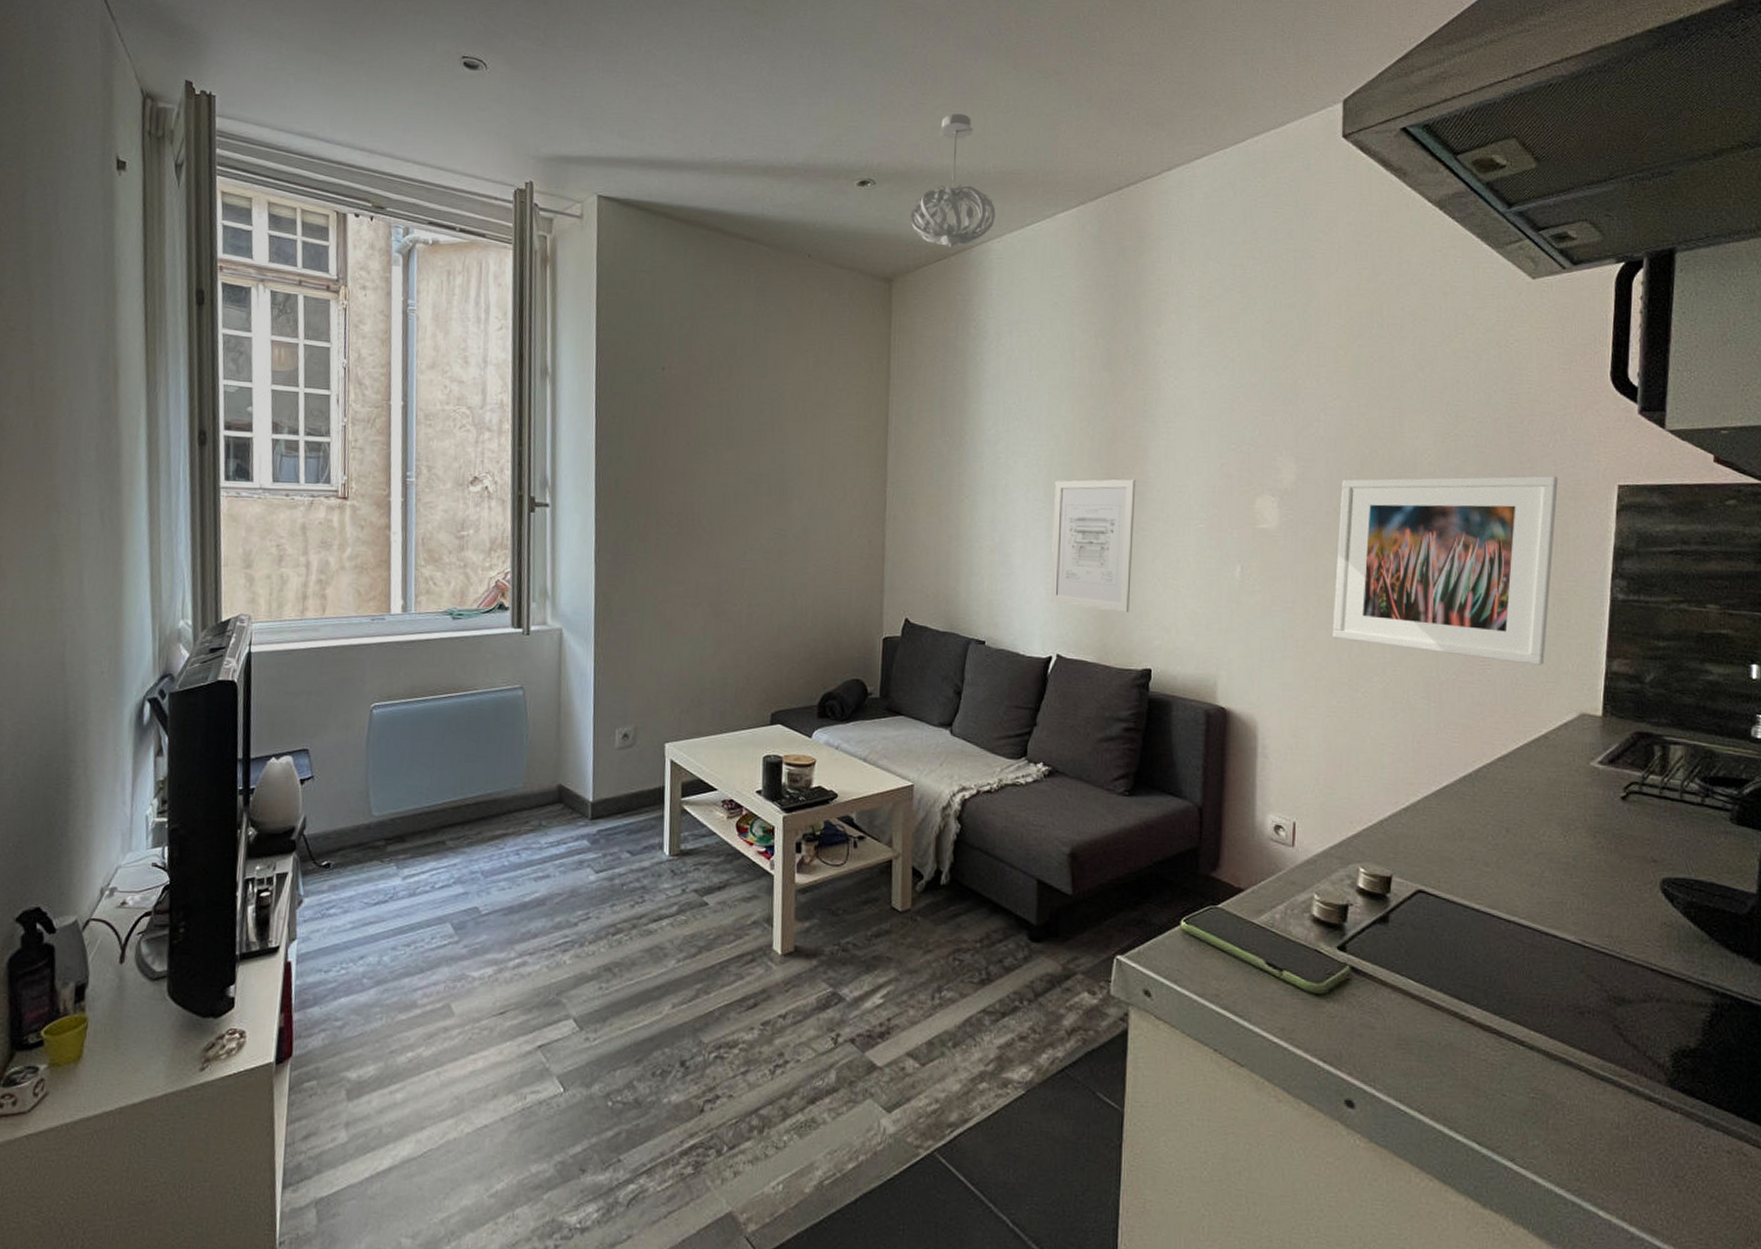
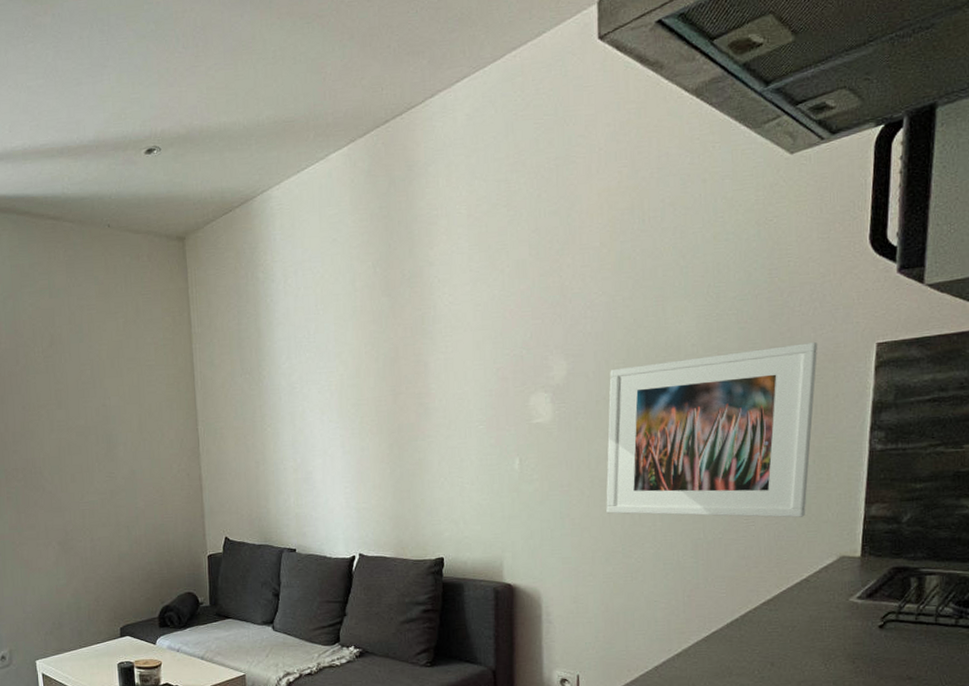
pendant light: present [910,114,996,248] -> none [195,71,273,201]
wall art: present [1049,479,1136,612] -> none [346,392,421,511]

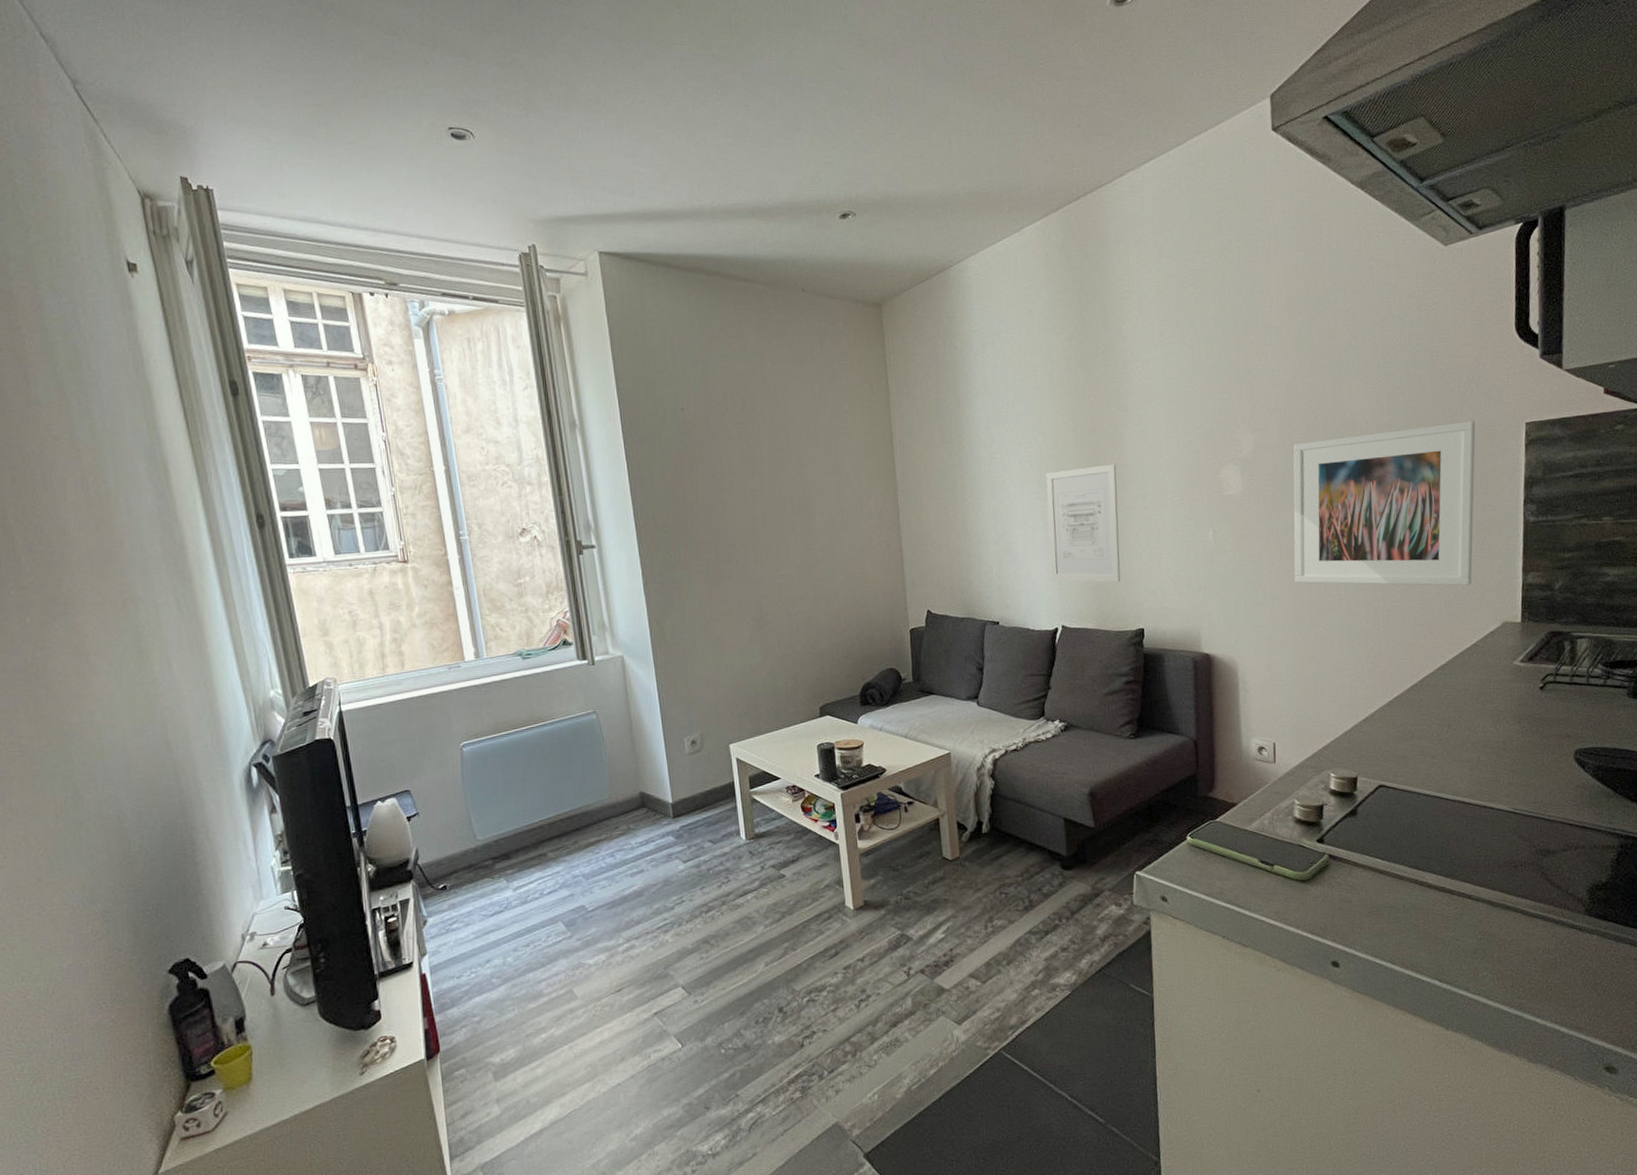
wall art: none [346,392,421,511] -> present [1046,464,1121,583]

